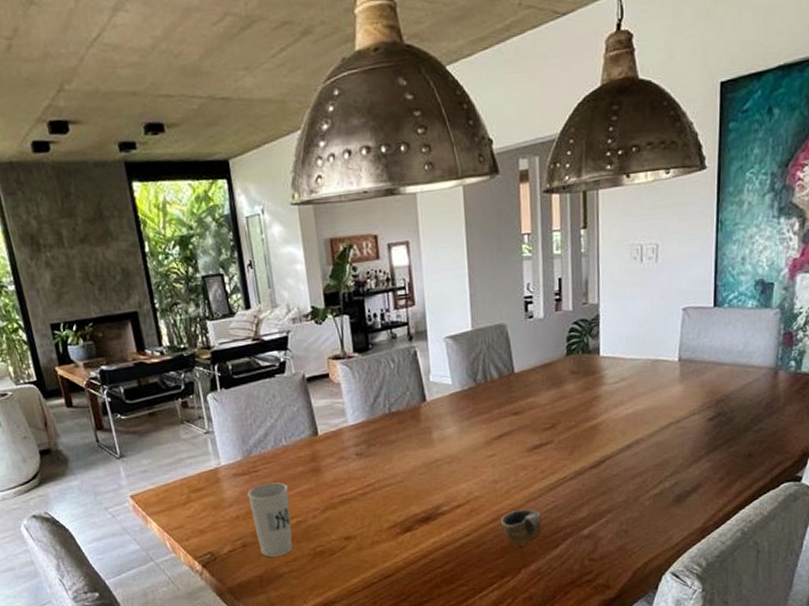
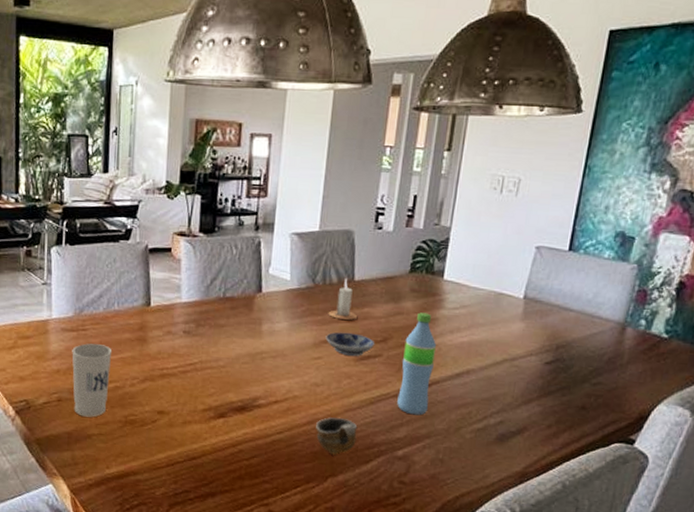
candle: none [494,372,524,414] -> present [328,278,358,320]
bowl: none [496,425,545,448] -> present [325,332,375,357]
water bottle: none [573,392,606,493] -> present [397,312,437,416]

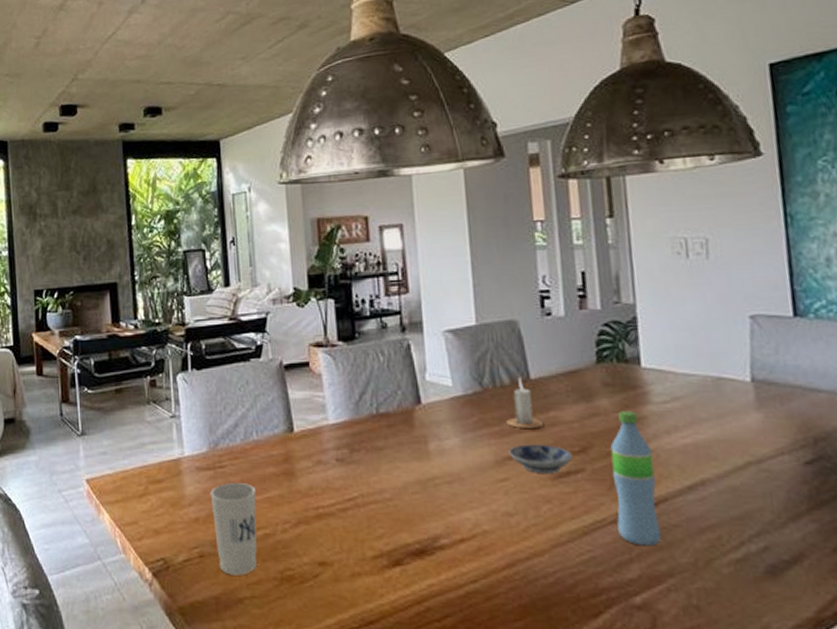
cup: present [316,417,358,455] -> none [518,557,576,608]

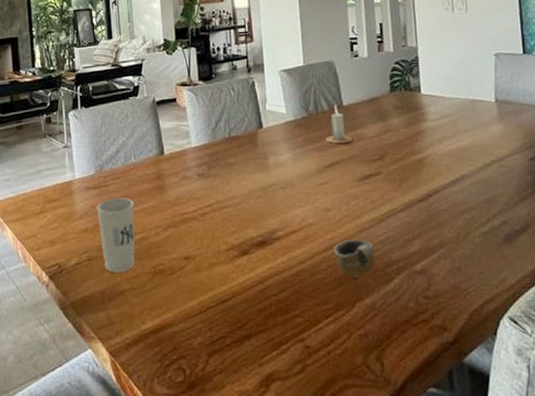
bowl: present [509,444,573,475] -> none [327,155,374,178]
cup: none [518,557,576,608] -> present [334,239,375,278]
water bottle: present [610,411,662,546] -> none [399,127,435,227]

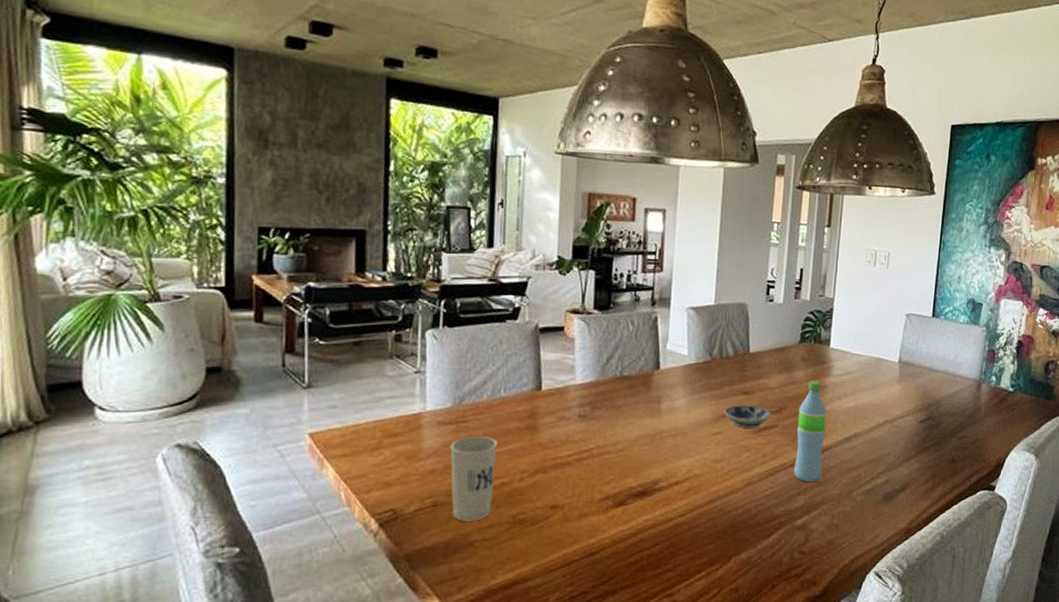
candle: present [325,105,353,144] -> none [726,351,754,392]
bowl: none [327,155,374,178] -> present [724,405,772,429]
cup: present [334,239,375,278] -> none [718,493,758,532]
water bottle: none [399,127,435,227] -> present [794,381,827,483]

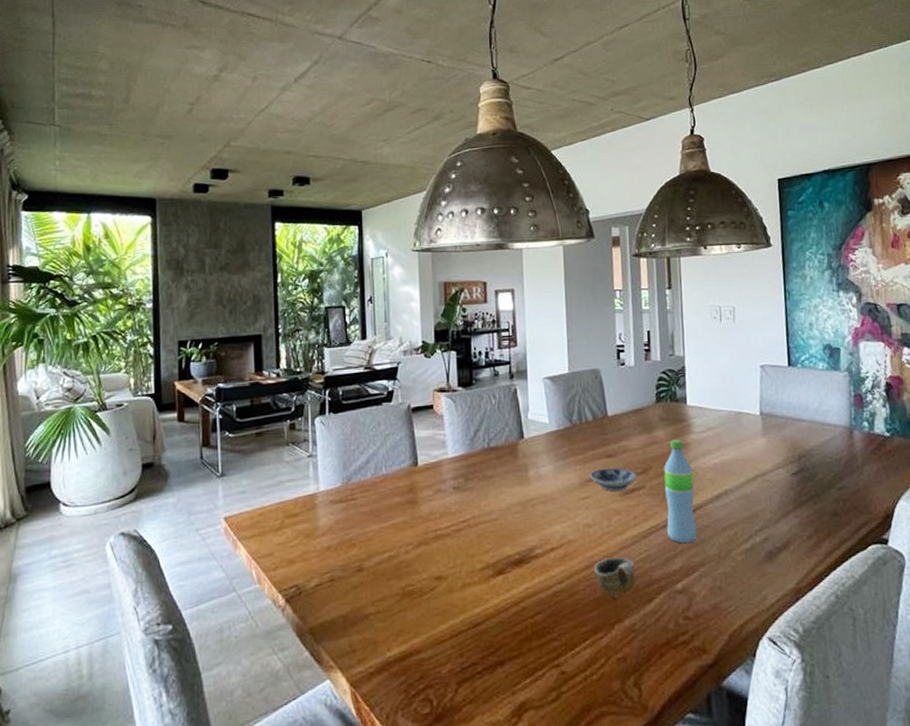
cup: present [450,437,498,521] -> none [342,512,384,595]
cup: none [718,493,758,532] -> present [594,557,636,598]

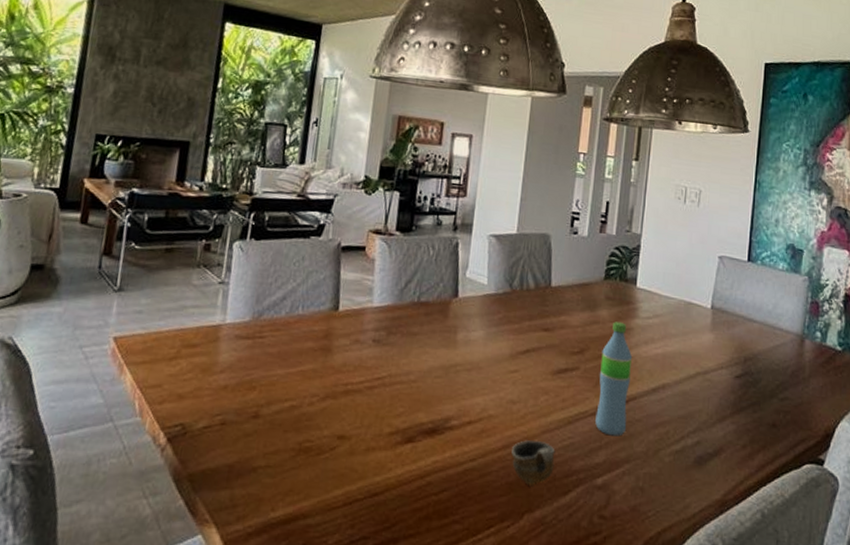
bowl: present [590,468,637,492] -> none [522,342,573,370]

